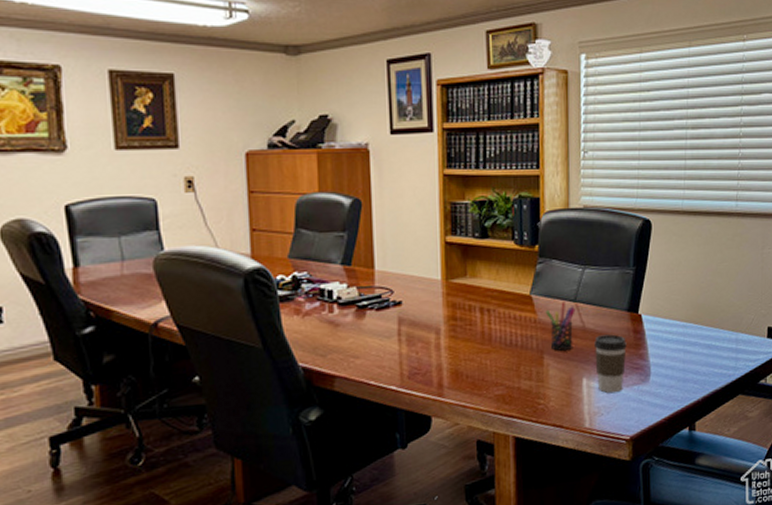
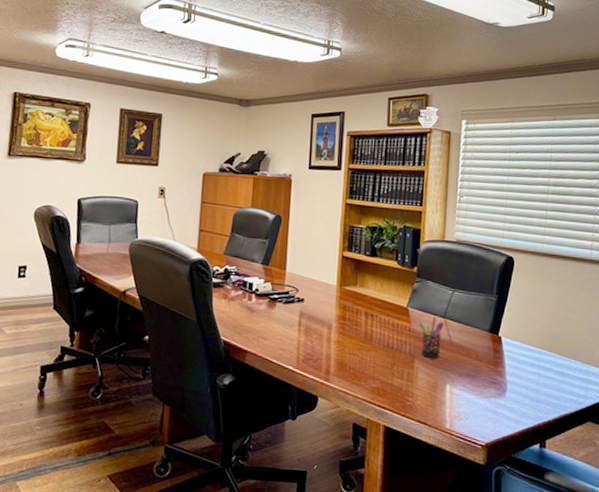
coffee cup: present [595,334,627,394] -> none [458,349,487,402]

